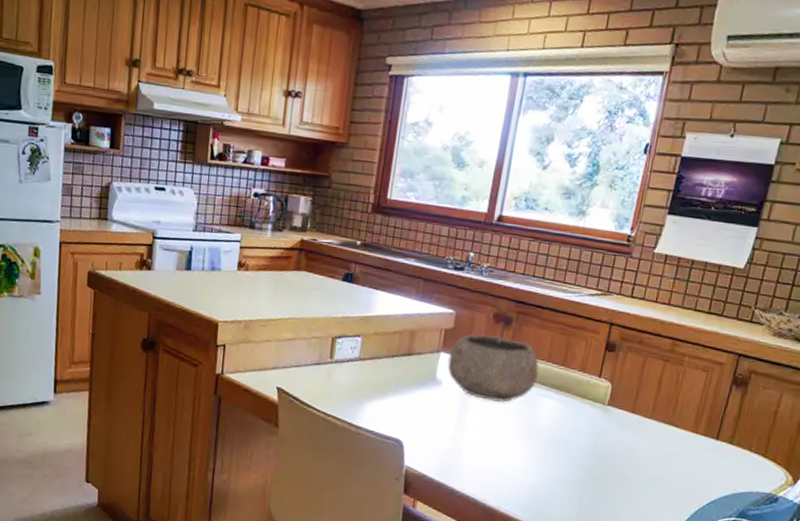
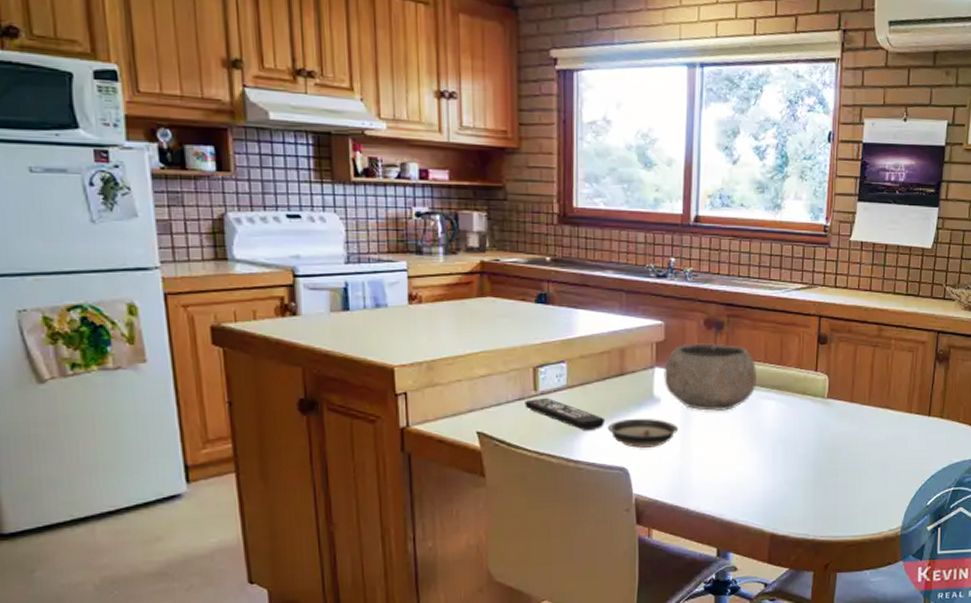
remote control: none [320,365,389,401] -> present [525,397,606,430]
saucer: none [389,395,455,426] -> present [607,418,679,448]

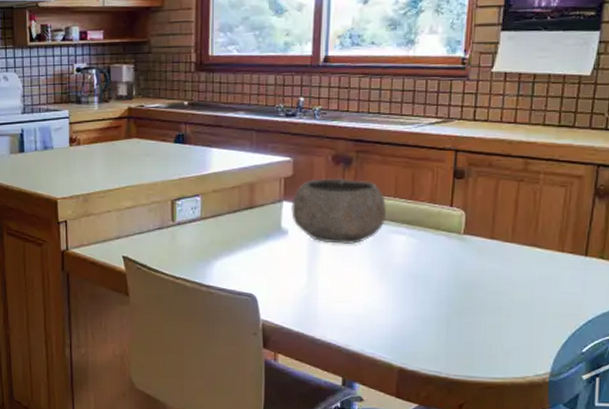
remote control: present [525,397,606,430] -> none [163,227,235,258]
saucer: present [607,418,679,448] -> none [237,248,306,277]

